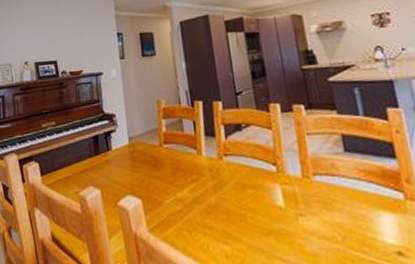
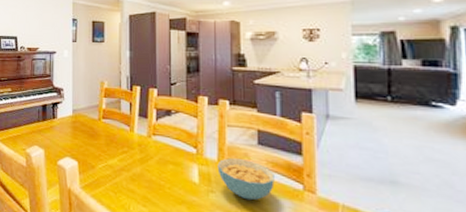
cereal bowl: none [302,171,372,220] -> present [217,158,275,201]

